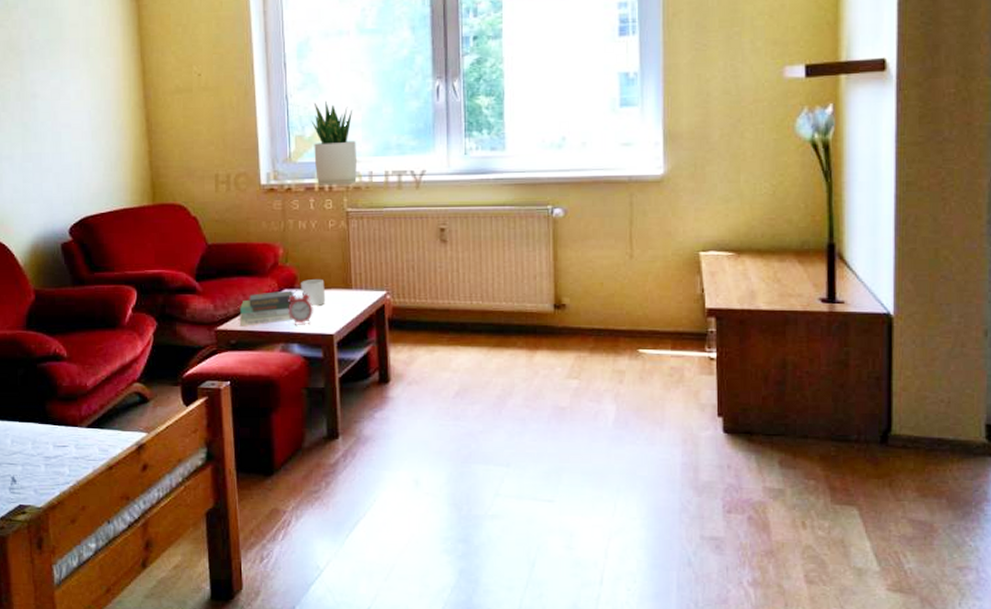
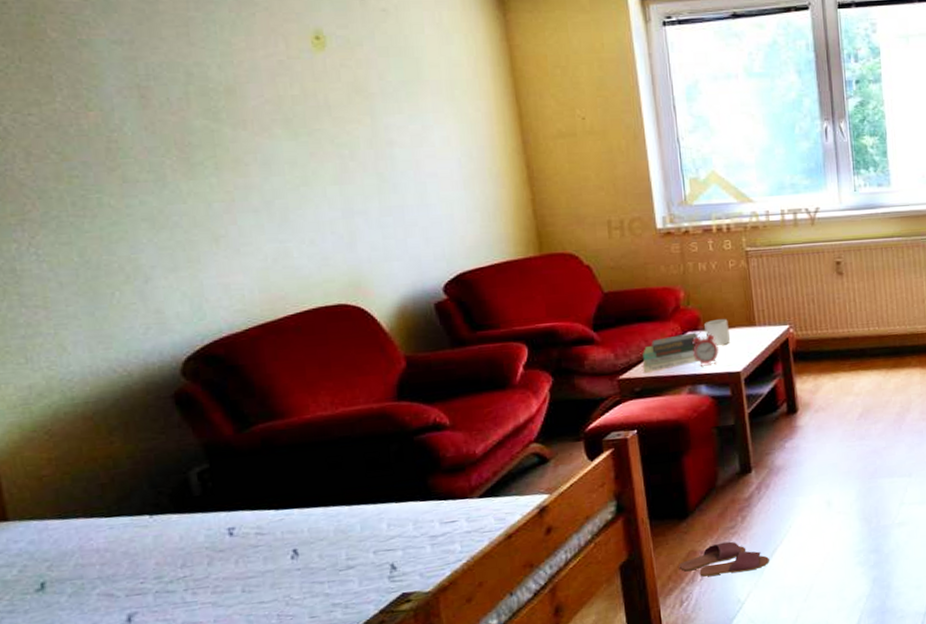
slippers: none [261,505,351,539] -> present [679,541,769,577]
planter: present [311,100,357,185] -> none [705,143,754,227]

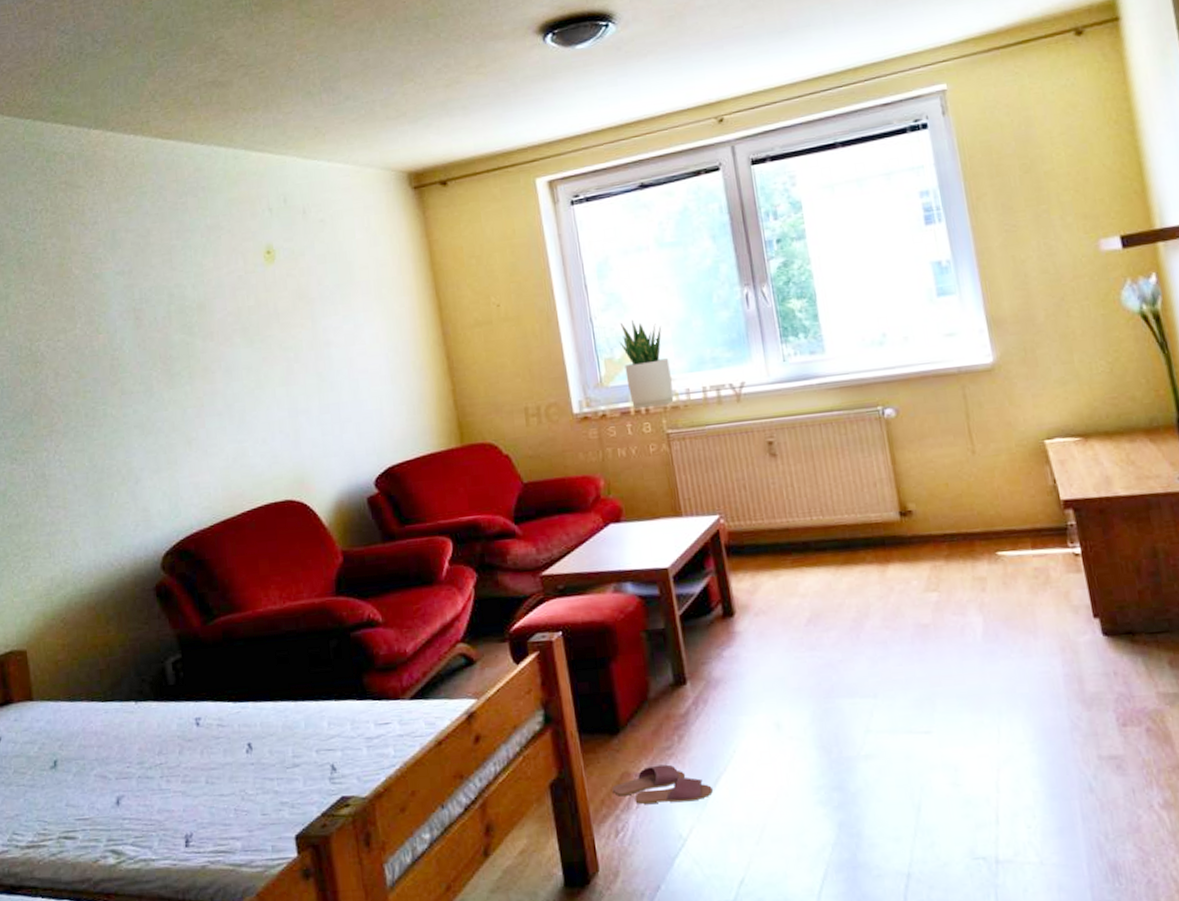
books: present [642,332,700,373] -> none [564,524,624,569]
alarm clock: present [692,330,720,366] -> none [615,521,645,562]
mug: present [703,318,731,347] -> none [626,508,656,540]
planter: none [705,143,754,227] -> present [619,319,674,409]

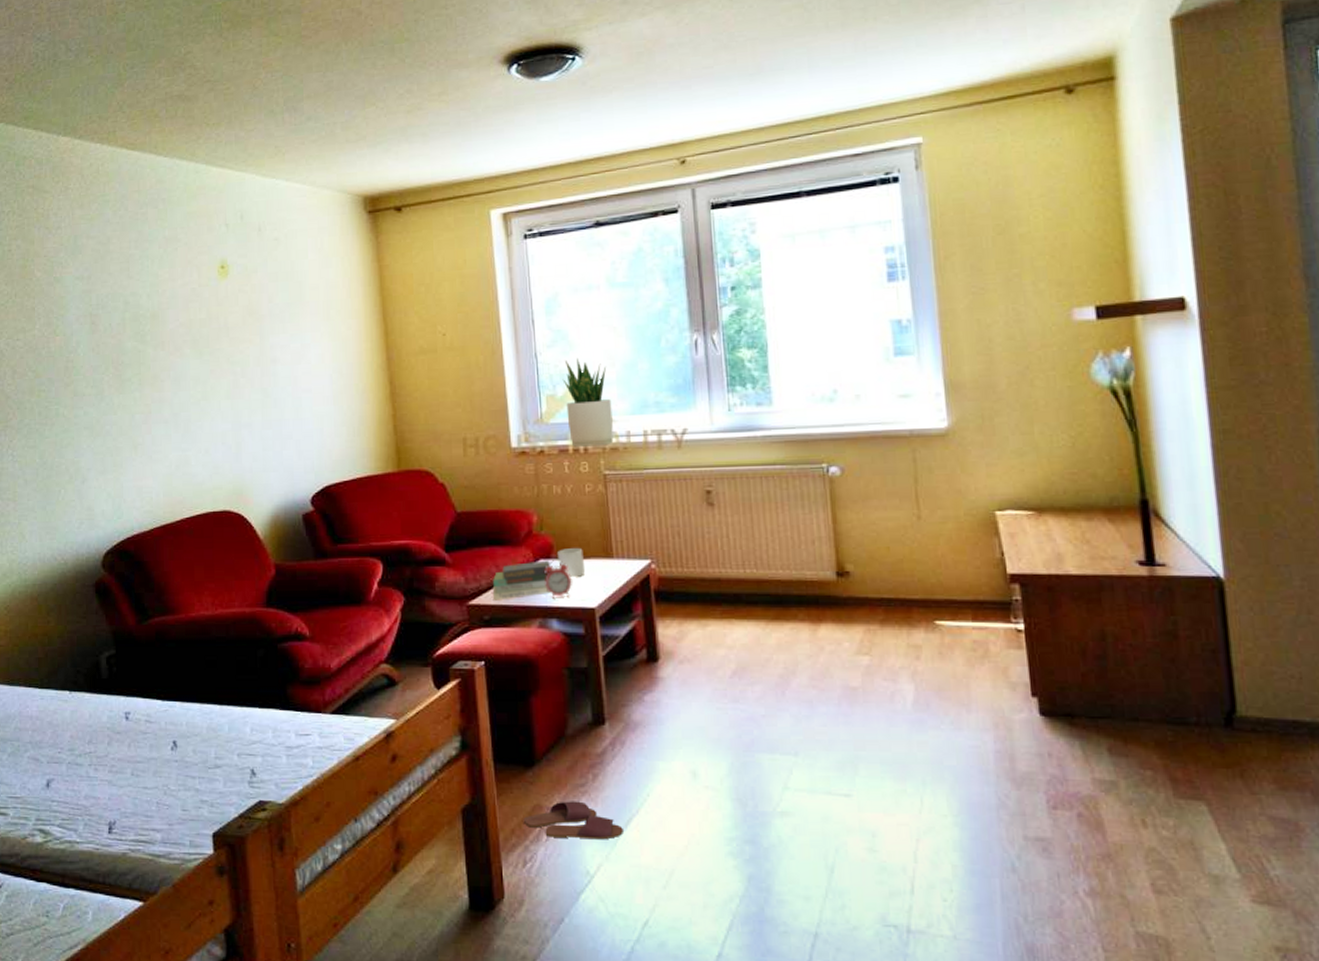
books: none [564,524,624,569] -> present [492,560,553,601]
alarm clock: none [615,521,645,562] -> present [544,559,573,599]
mug: none [626,508,656,540] -> present [556,547,586,578]

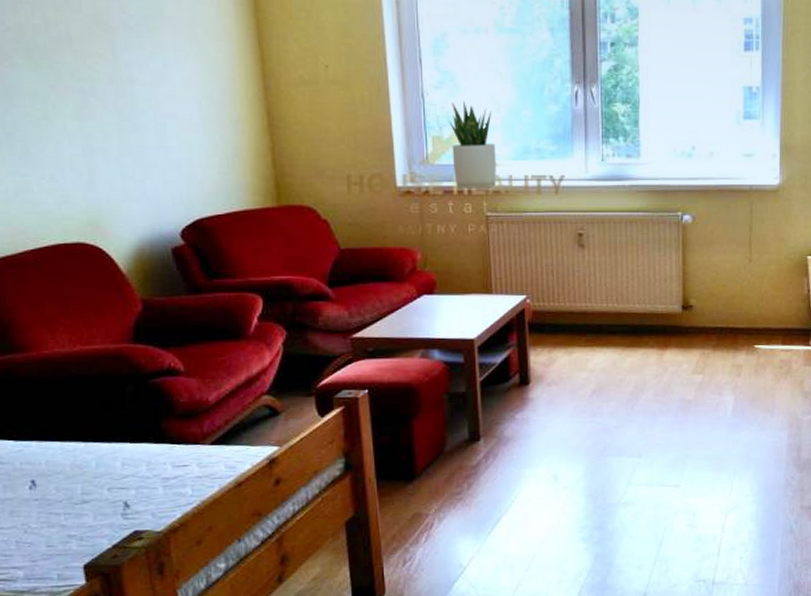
books: present [492,560,553,601] -> none [376,296,435,334]
slippers: present [523,801,623,840] -> none [403,507,493,539]
alarm clock: present [544,559,573,599] -> none [427,294,455,331]
mug: present [556,547,586,578] -> none [439,283,466,312]

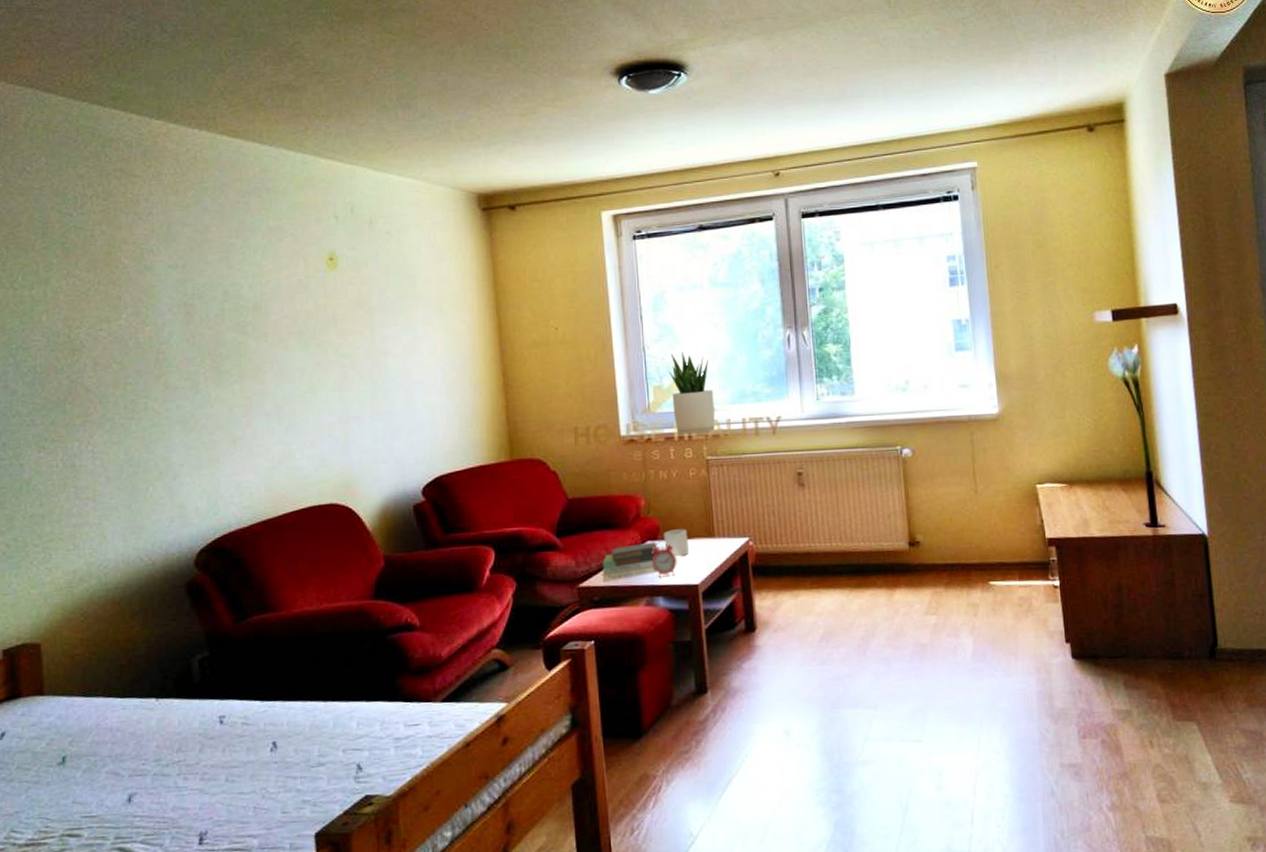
books: none [376,296,435,334] -> present [602,541,659,582]
alarm clock: none [427,294,455,331] -> present [651,540,678,577]
mug: none [439,283,466,312] -> present [663,528,690,558]

